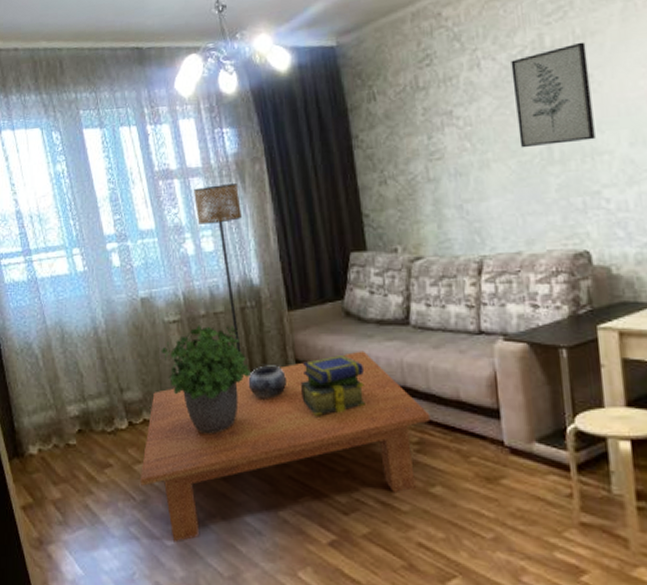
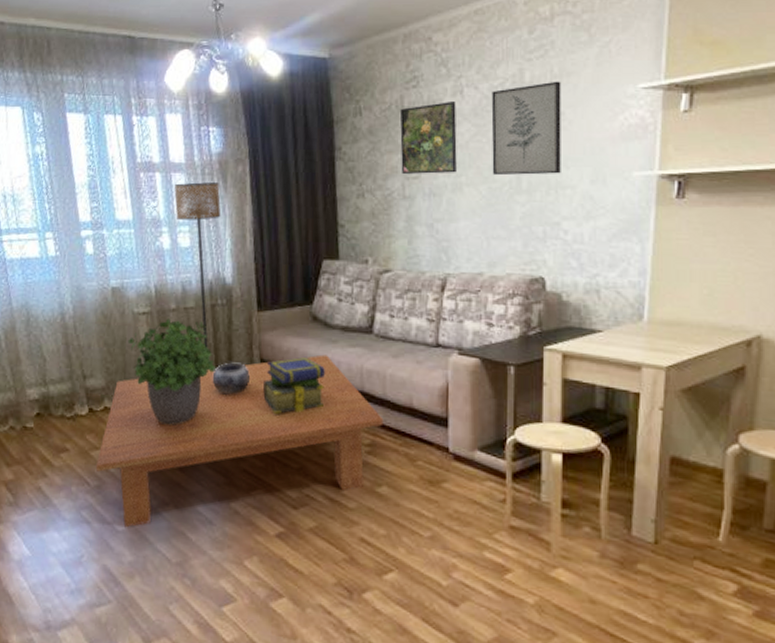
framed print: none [415,75,482,157] -> present [399,100,457,175]

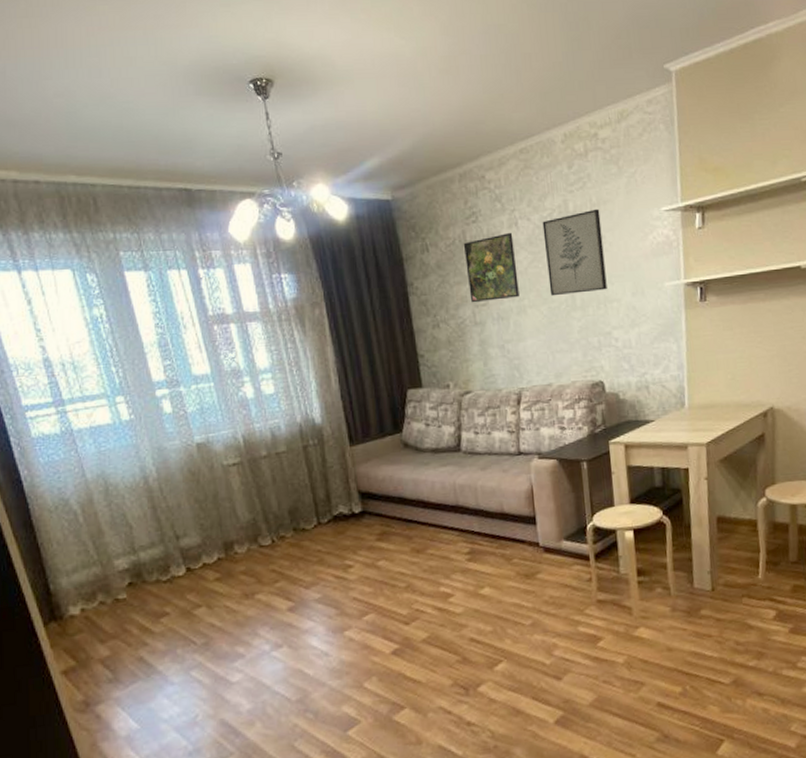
coffee table: present [95,354,384,528] -> none [200,477,480,678]
potted plant: present [128,318,217,426] -> none [220,464,316,570]
floor lamp: present [174,182,221,371] -> none [251,328,309,511]
decorative bowl: present [212,362,250,395] -> none [312,497,350,531]
stack of books: present [263,356,325,414] -> none [364,482,423,540]

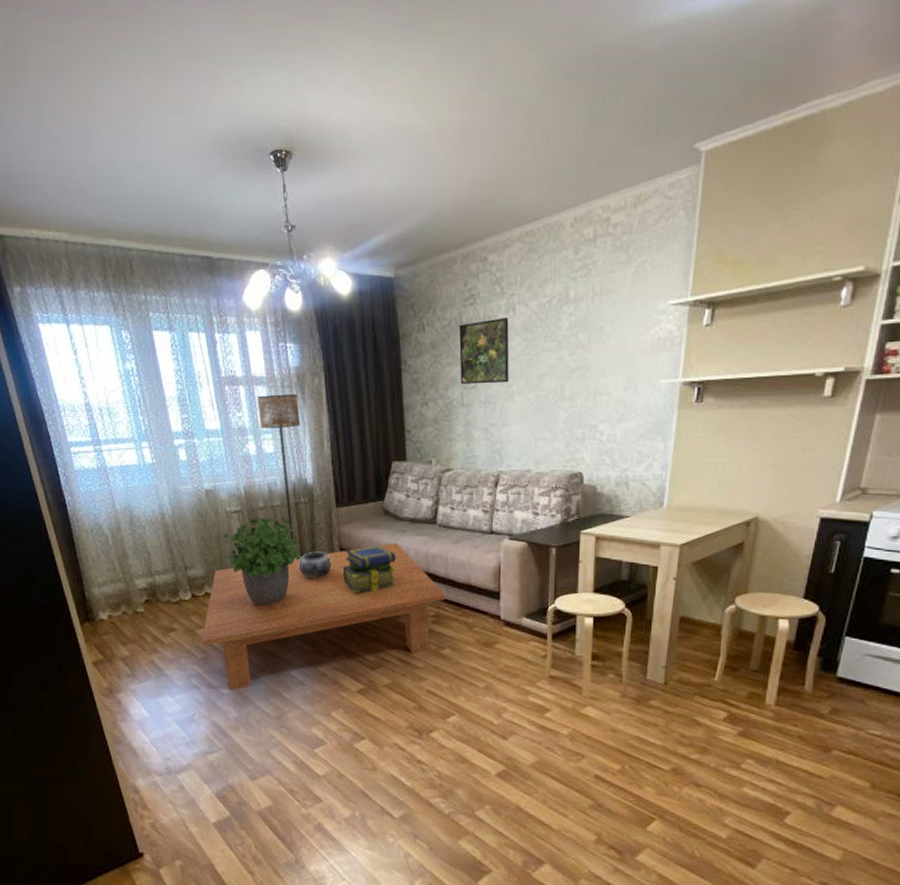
coffee table: none [200,477,480,678] -> present [200,543,446,691]
potted plant: none [220,464,316,570] -> present [222,515,302,606]
floor lamp: none [251,328,309,511] -> present [256,394,301,559]
decorative bowl: none [312,497,350,531] -> present [298,551,331,579]
stack of books: none [364,482,423,540] -> present [343,545,396,593]
wall art: present [542,209,607,296] -> none [539,298,602,385]

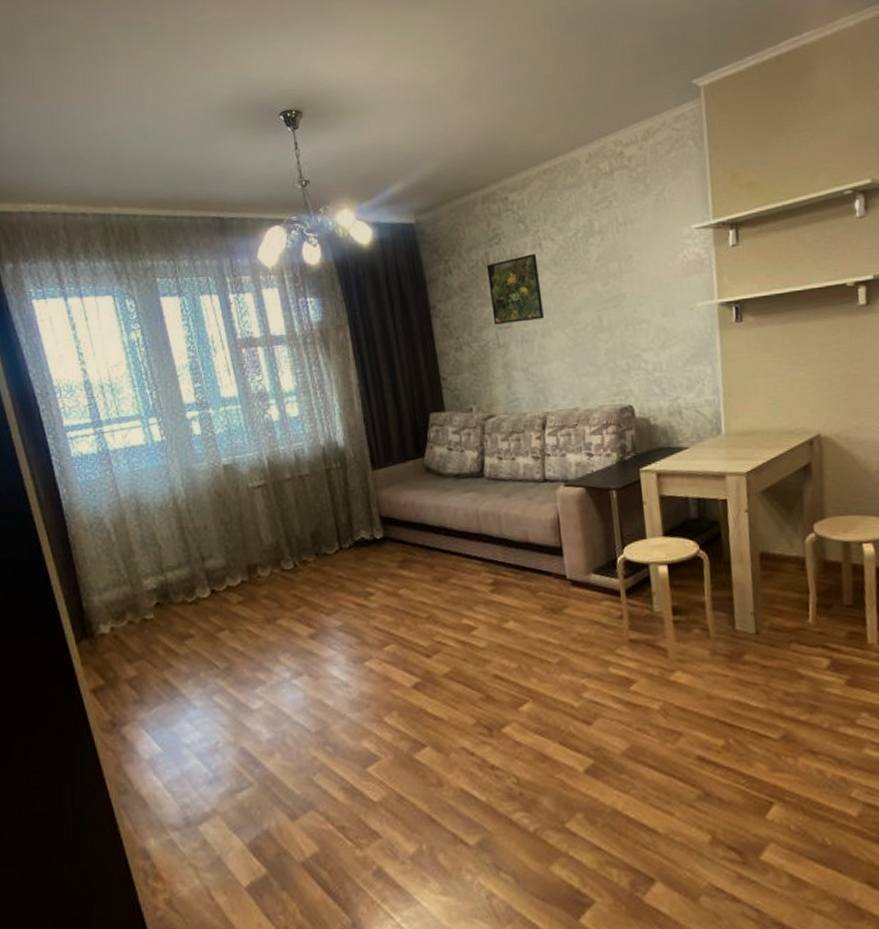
coffee table: present [200,543,446,691] -> none [223,503,504,705]
potted plant: present [222,515,302,606] -> none [245,487,338,595]
floor lamp: present [256,394,301,559] -> none [277,351,331,535]
decorative bowl: present [298,551,331,579] -> none [334,522,371,556]
stack of books: present [343,545,396,593] -> none [385,507,445,567]

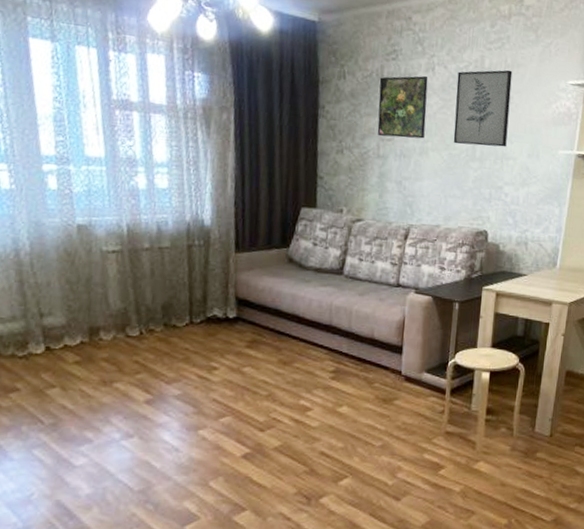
wall art: none [567,228,636,318] -> present [453,69,513,147]

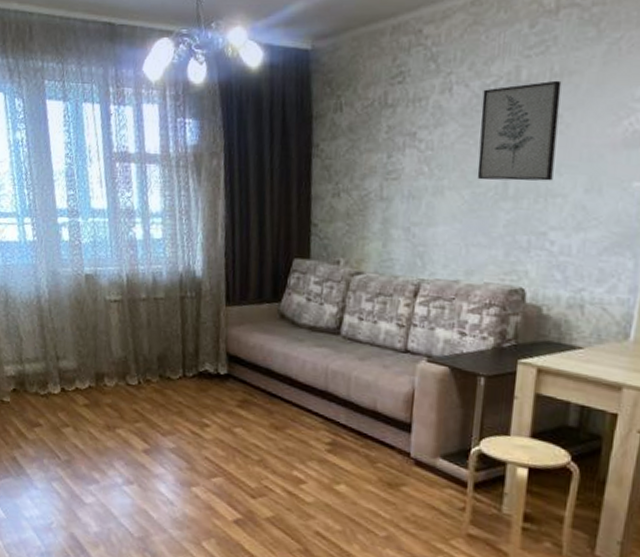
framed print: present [377,75,428,139] -> none [380,98,444,176]

